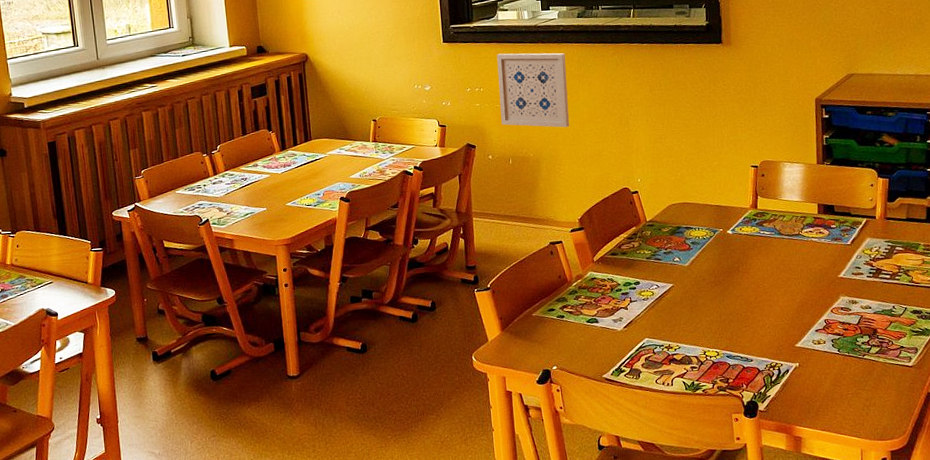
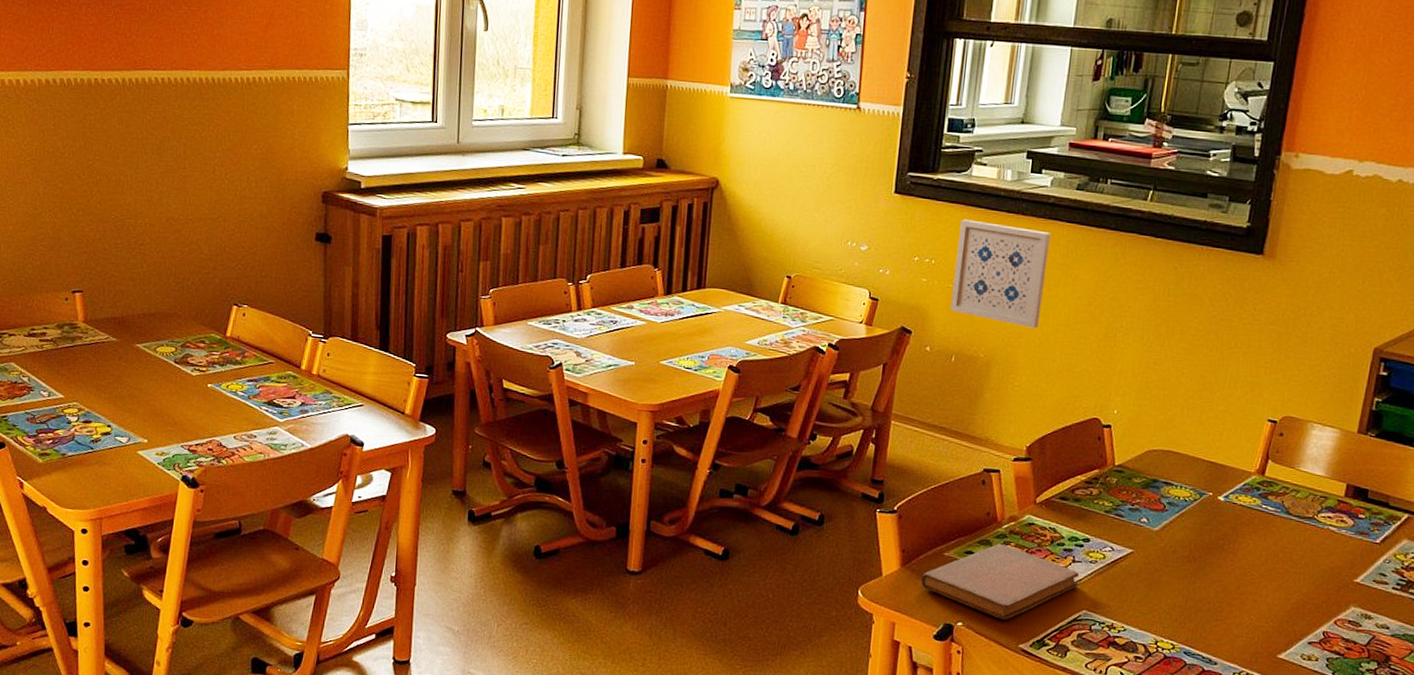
notebook: none [518,298,638,358] -> present [920,543,1080,620]

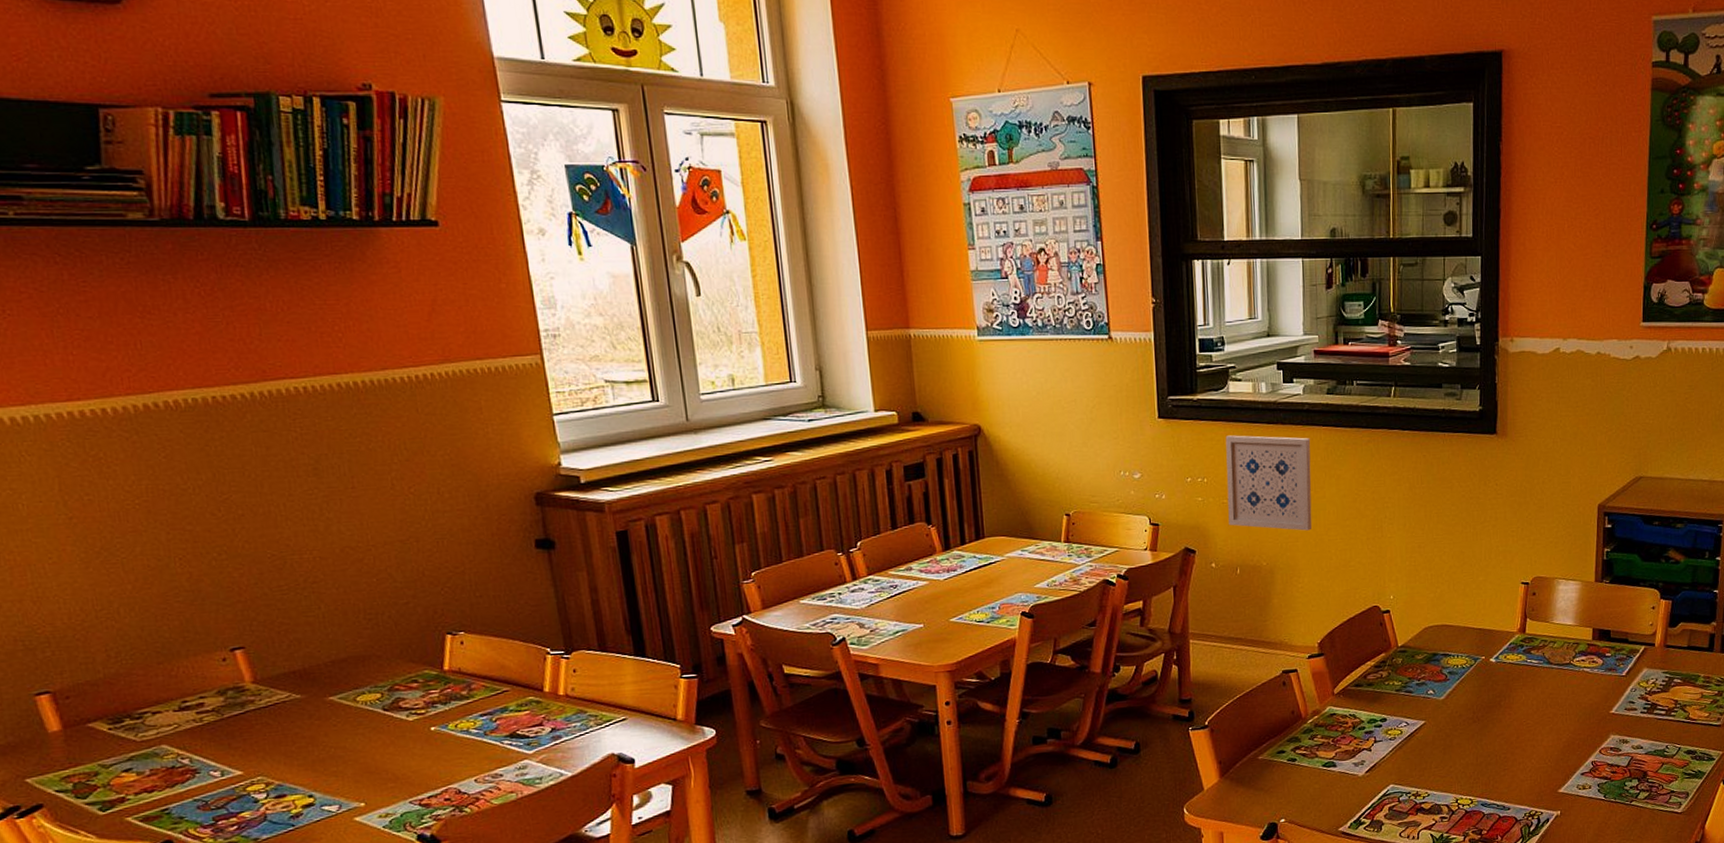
notebook: present [920,543,1080,620] -> none [1240,738,1383,809]

